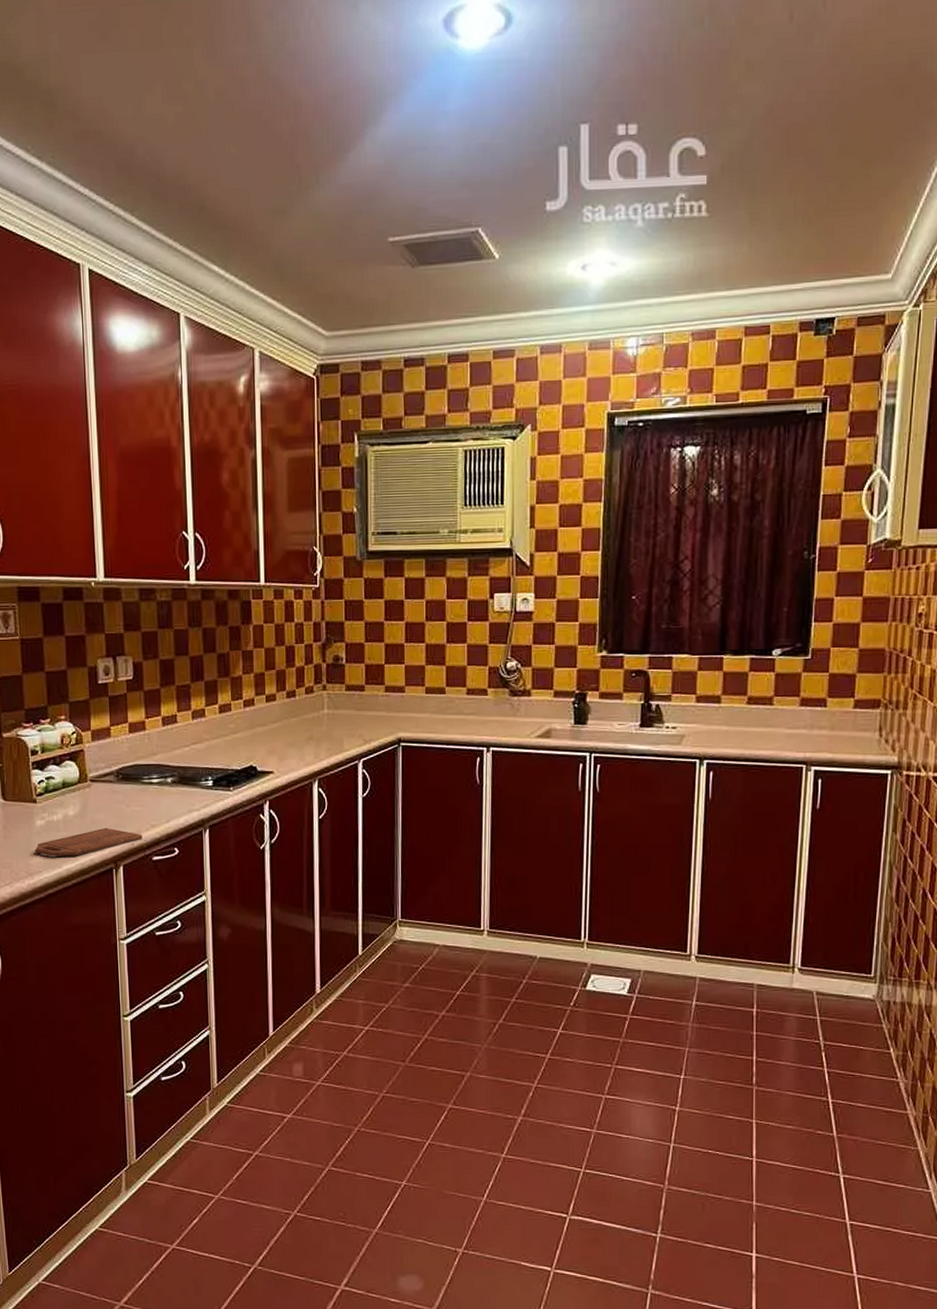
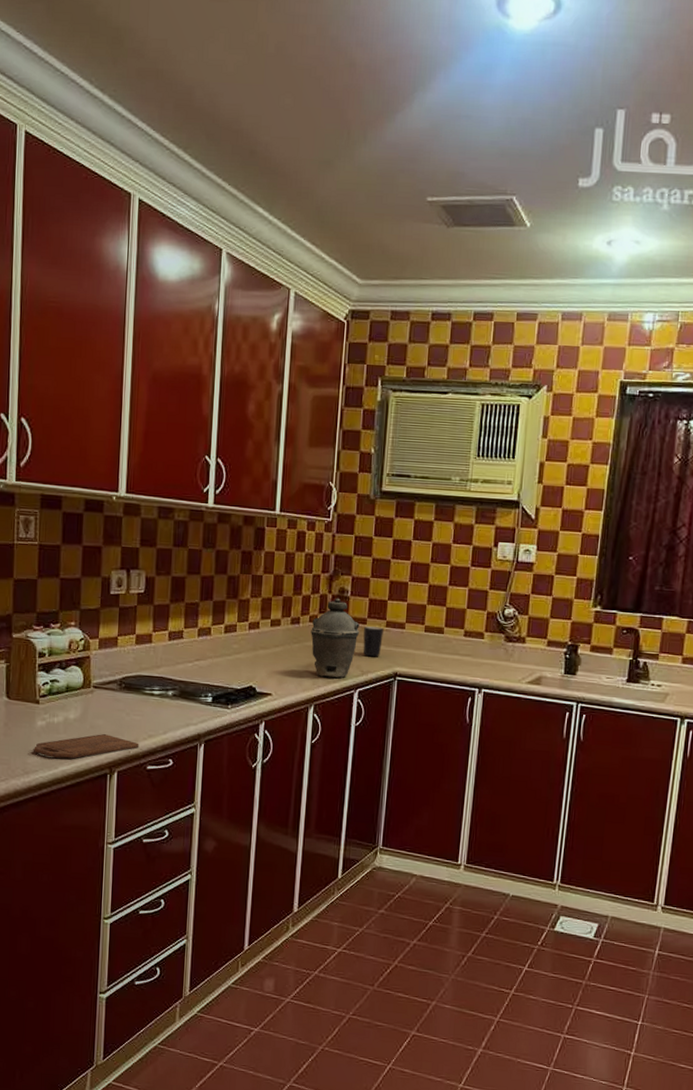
kettle: none [308,667,358,750] -> present [311,599,360,679]
mug: none [363,693,383,725] -> present [363,626,384,657]

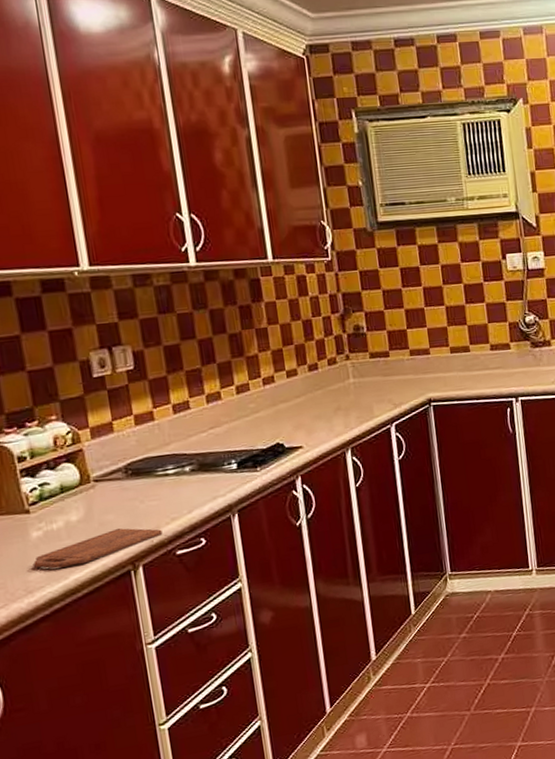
kettle: present [311,599,360,679] -> none [331,337,384,419]
mug: present [363,626,384,657] -> none [388,357,410,389]

